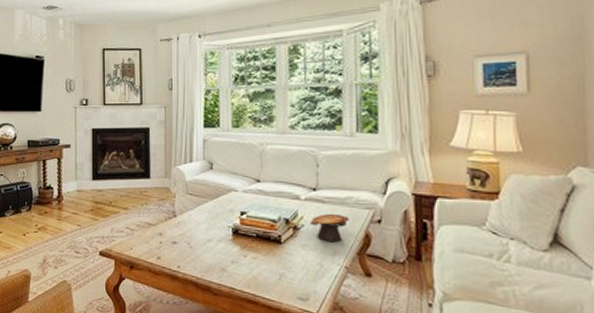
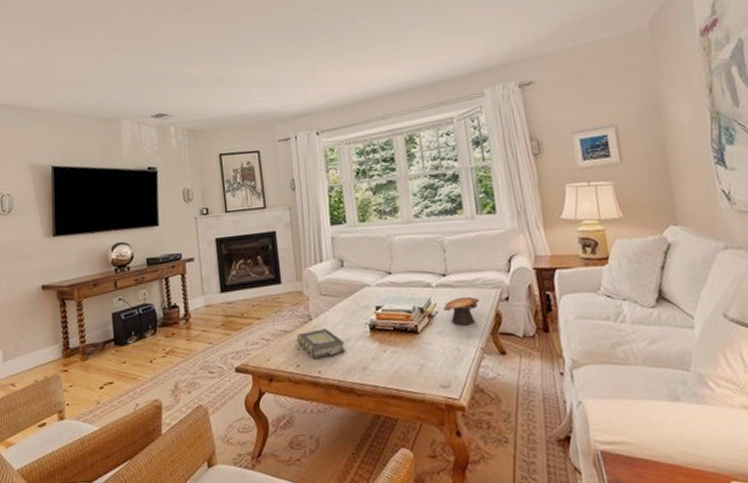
book: none [161,226,207,255] -> present [297,328,346,360]

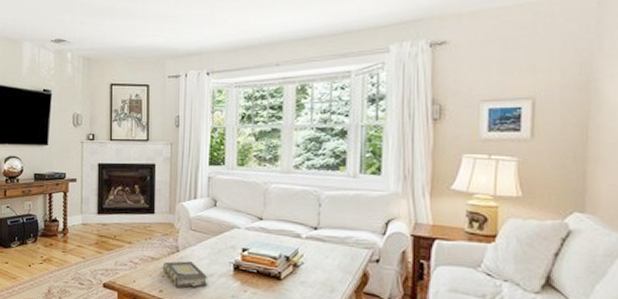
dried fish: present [443,296,480,326] -> none [310,251,349,281]

